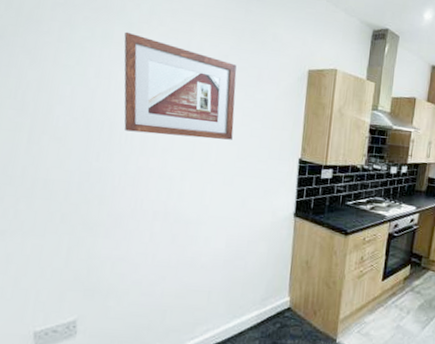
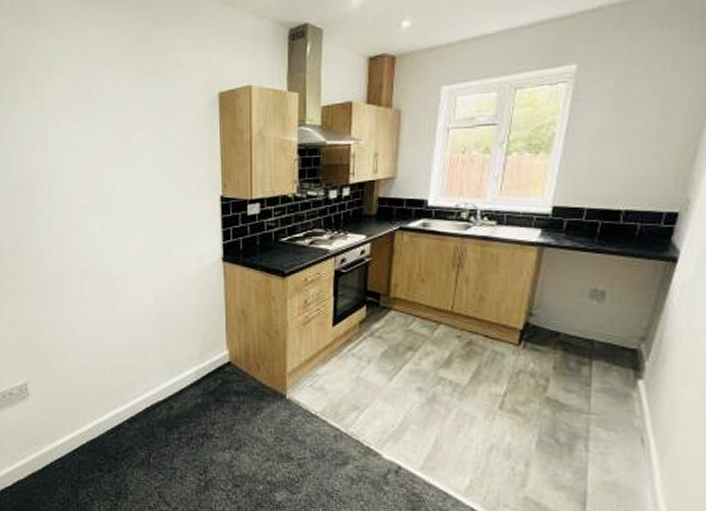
picture frame: present [124,31,237,140] -> none [30,89,147,192]

